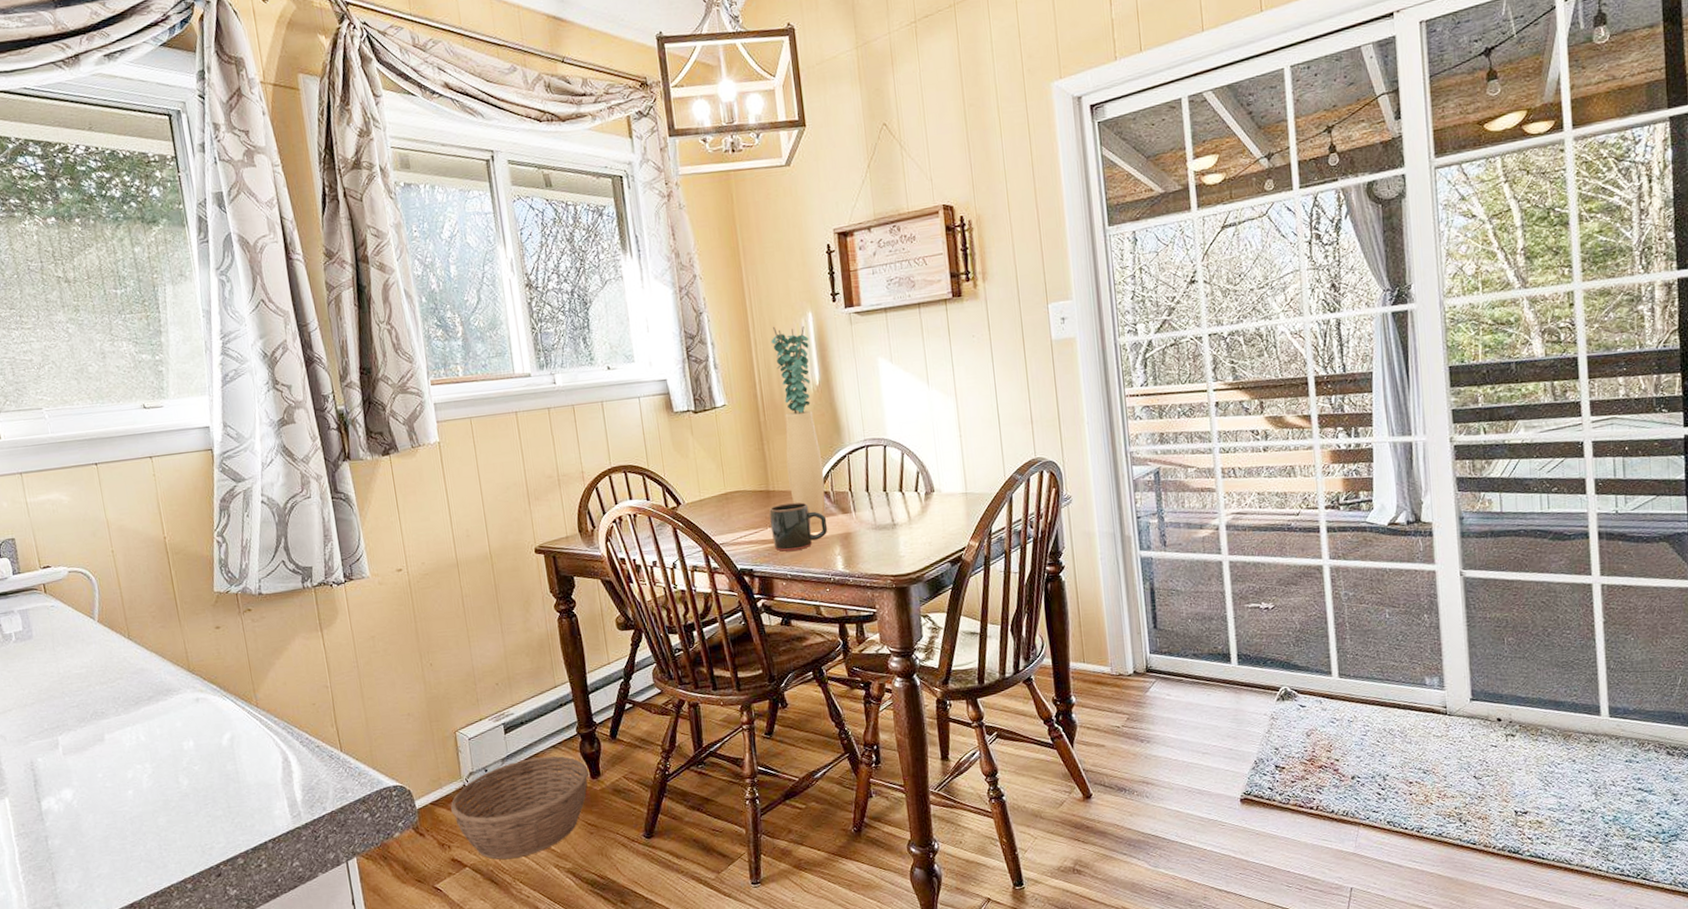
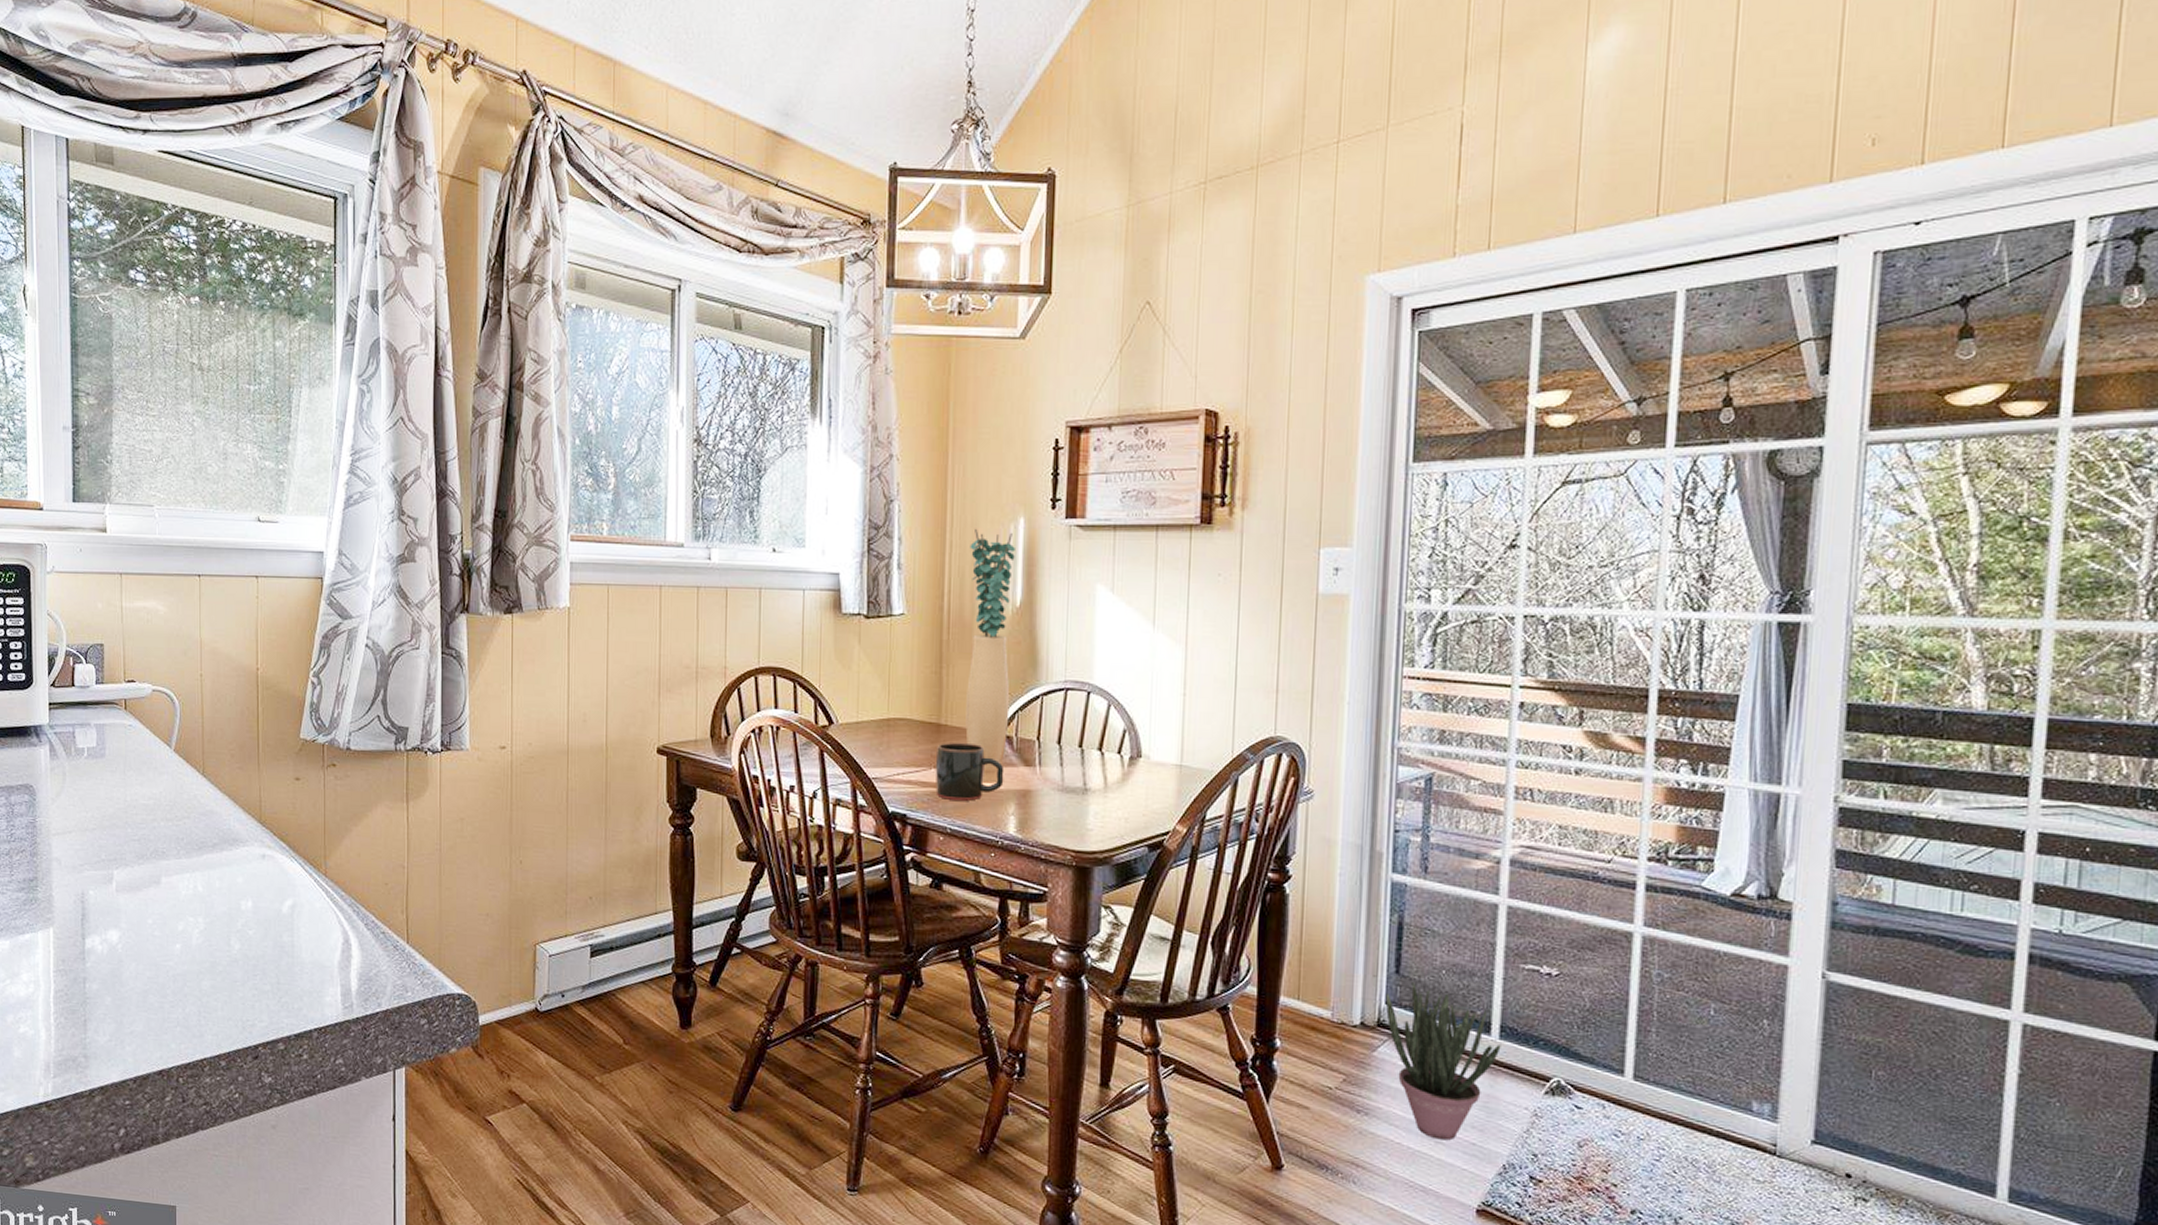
basket: present [450,756,589,860] -> none [517,991,679,1105]
potted plant: none [1149,633,1240,751] -> present [1385,983,1501,1141]

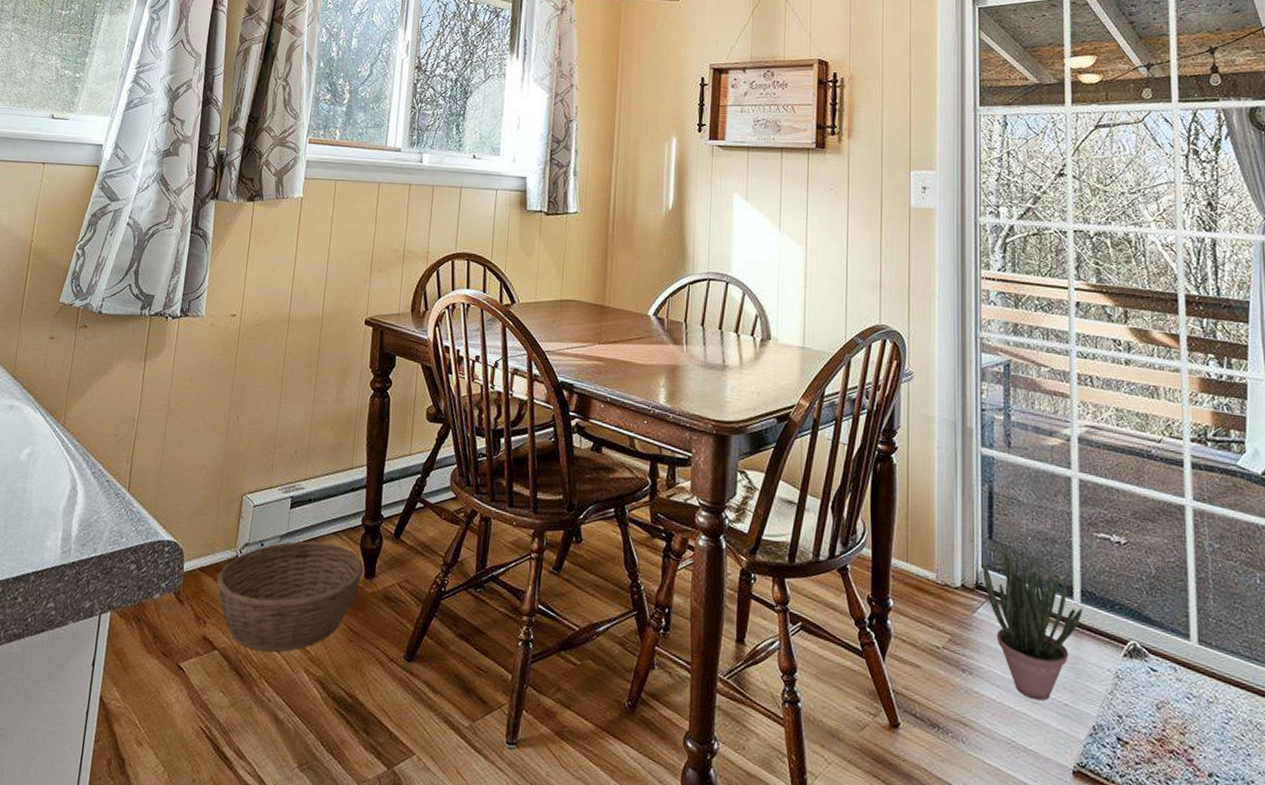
basket: none [517,991,679,1105] -> present [217,541,364,652]
mug: present [935,742,1004,801] -> none [598,322,657,374]
vase: present [965,528,1015,784] -> none [625,145,669,359]

